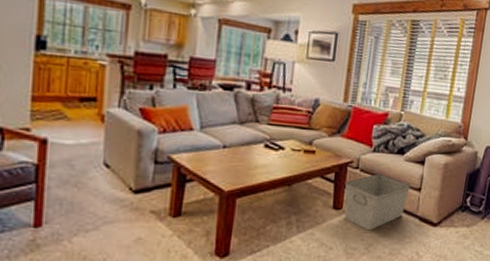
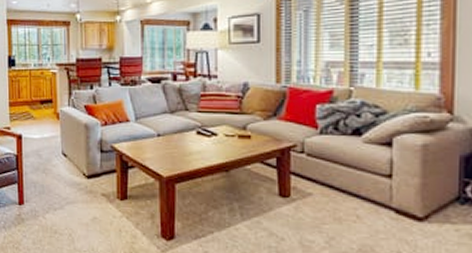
storage bin: present [344,173,411,231] -> none [289,157,376,222]

